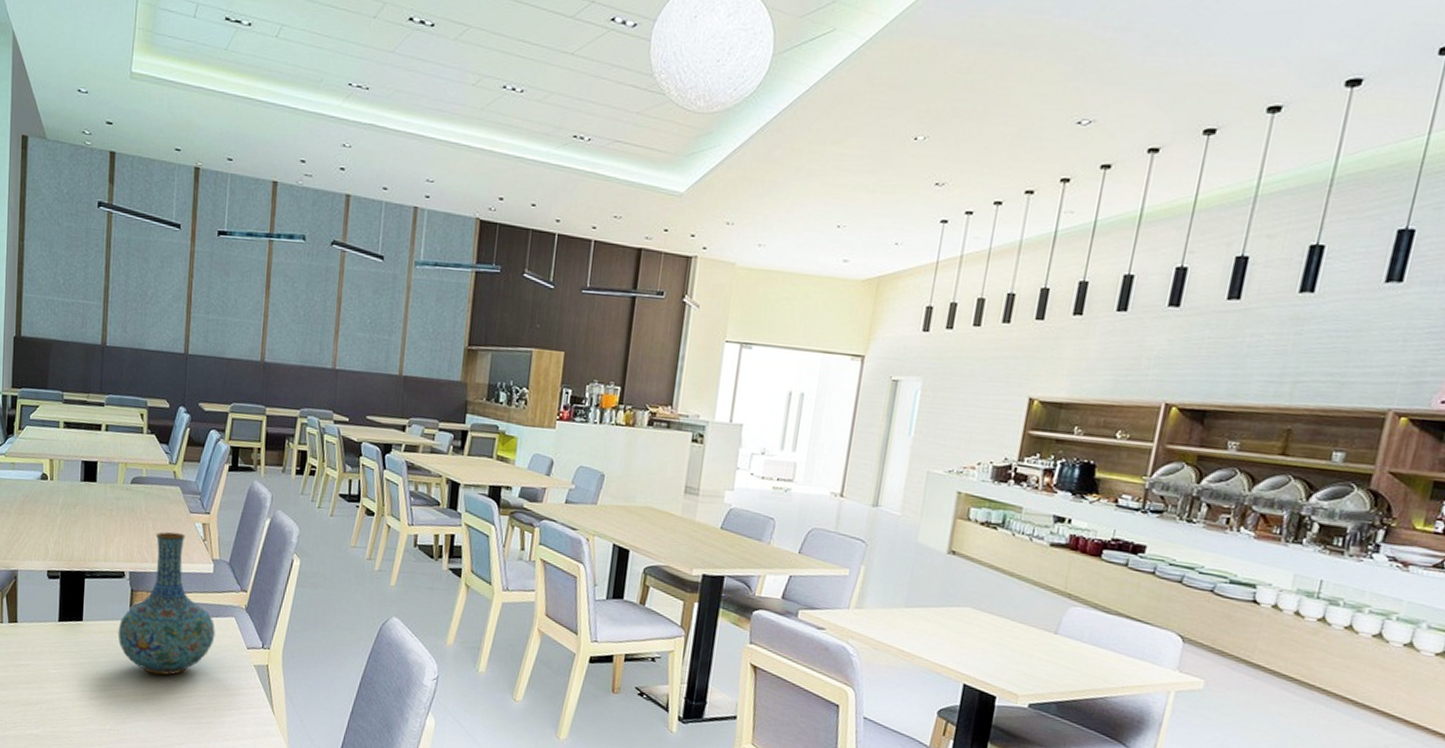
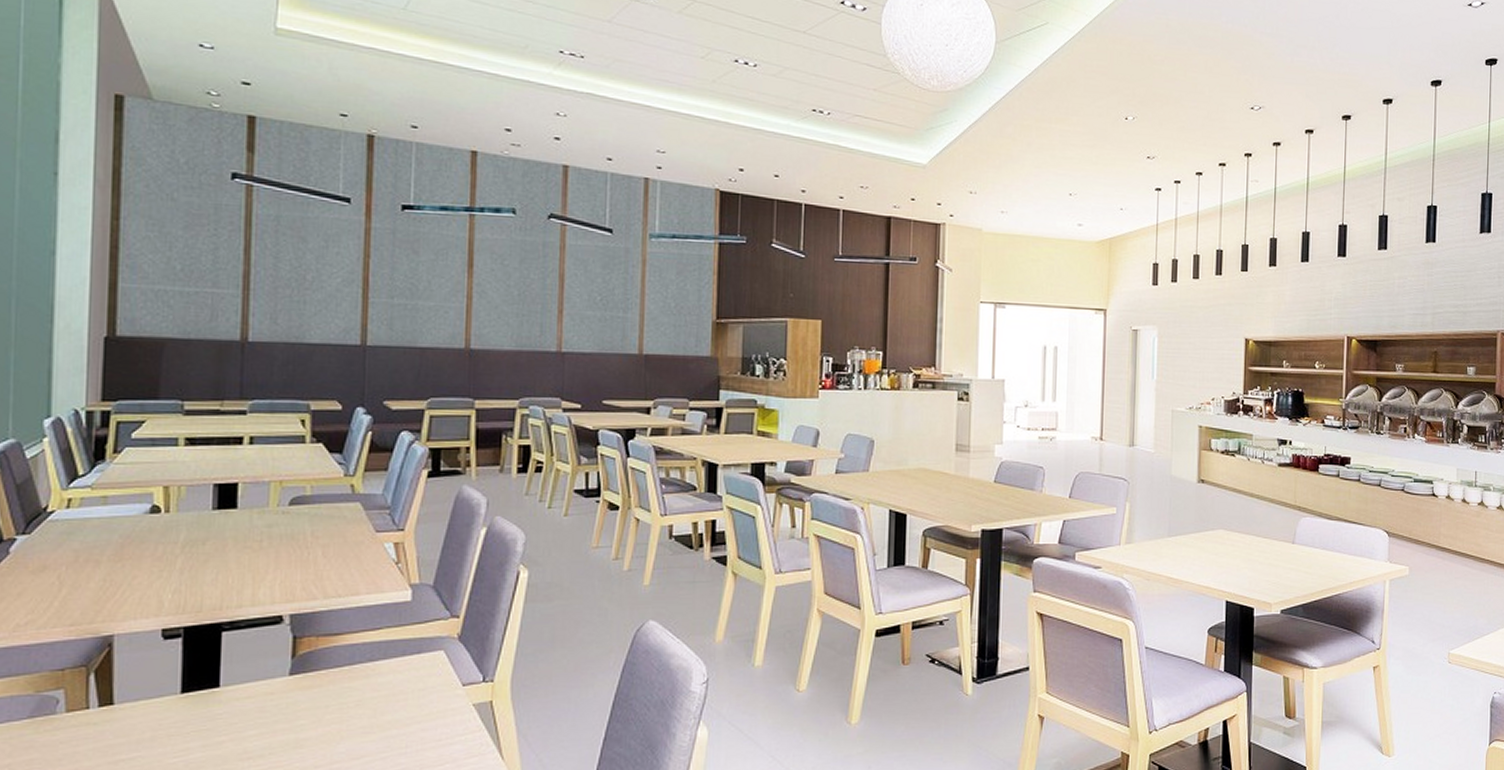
vase: present [118,532,215,676] -> none [274,558,417,739]

